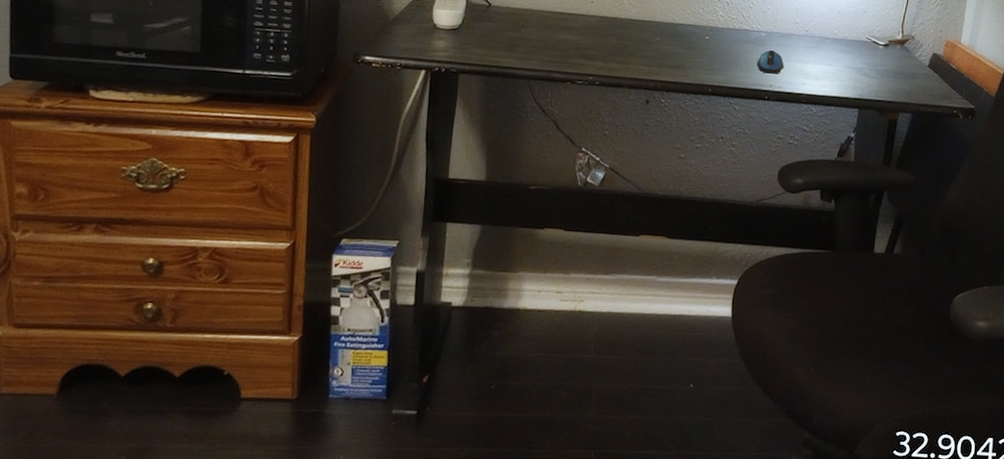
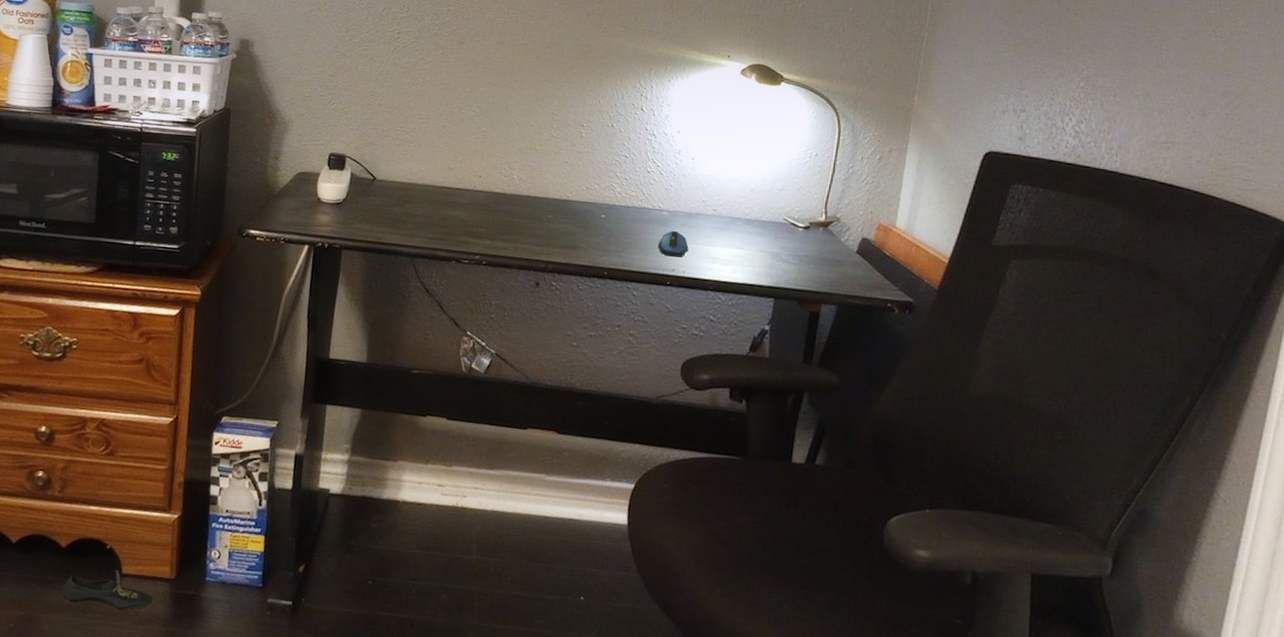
shoe: none [177,394,274,434] -> present [62,569,153,611]

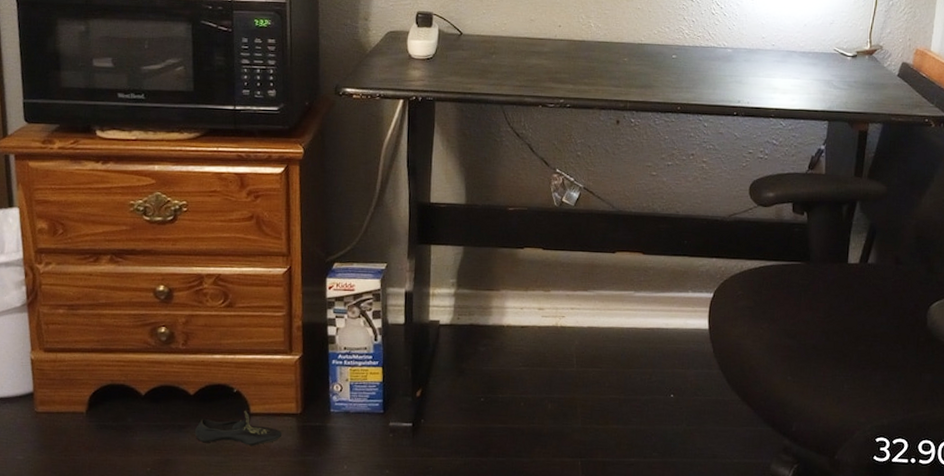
computer mouse: present [658,230,689,257] -> none [724,65,752,90]

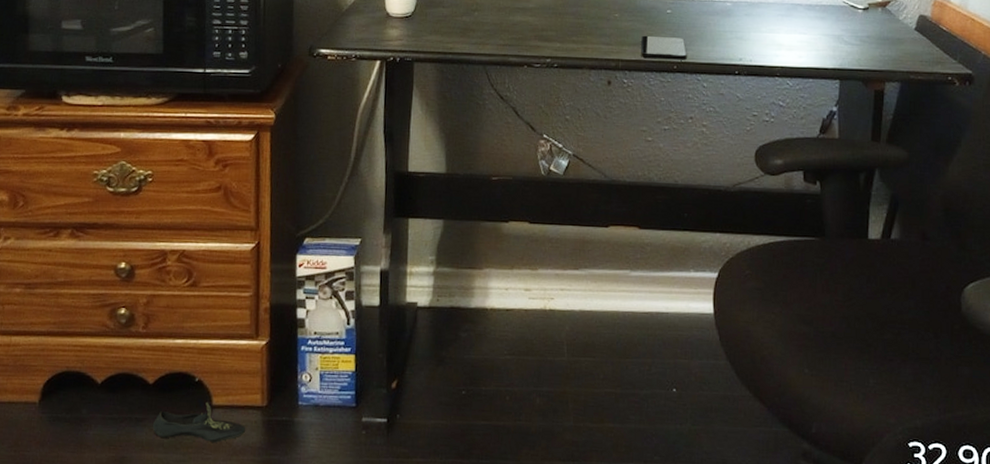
phone: none [647,78,690,102] -> present [641,35,687,60]

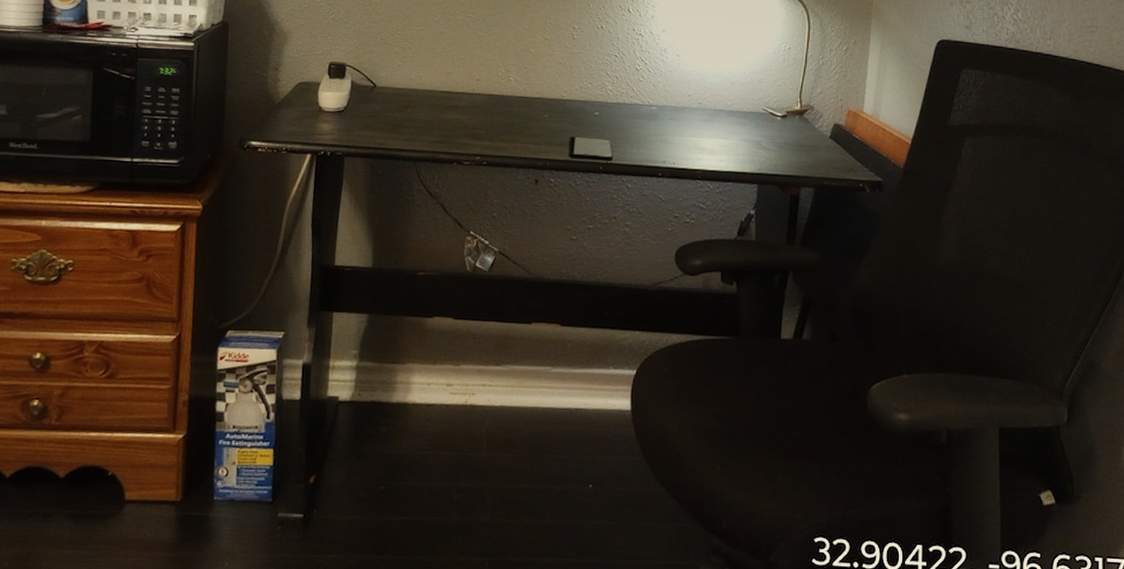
shoe: present [152,401,245,444] -> none [61,496,158,539]

